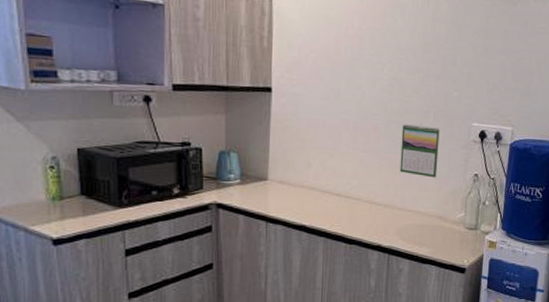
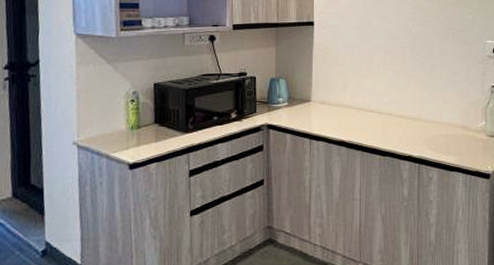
calendar: present [399,123,440,178] -> none [425,44,458,91]

